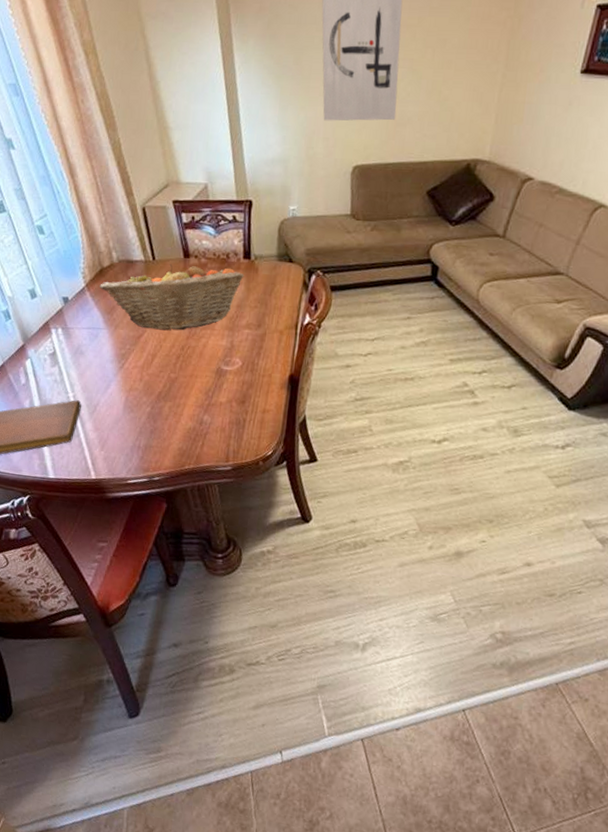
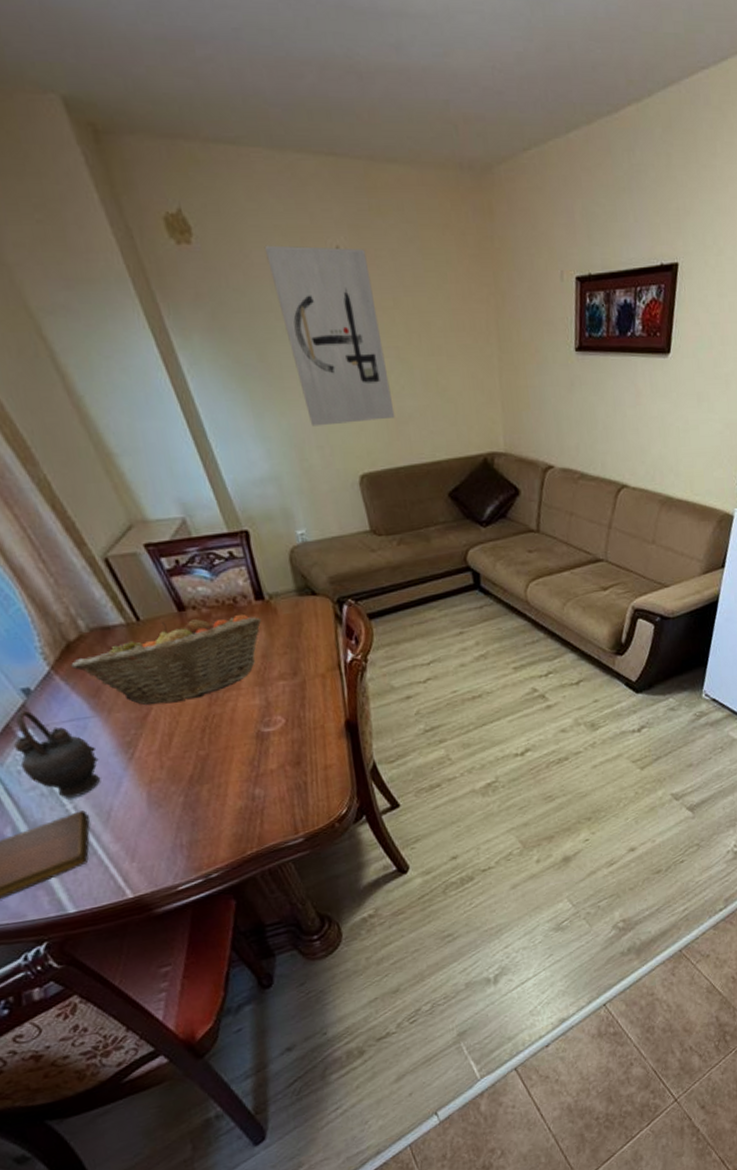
teapot: none [46,313,99,389] -> present [13,710,101,798]

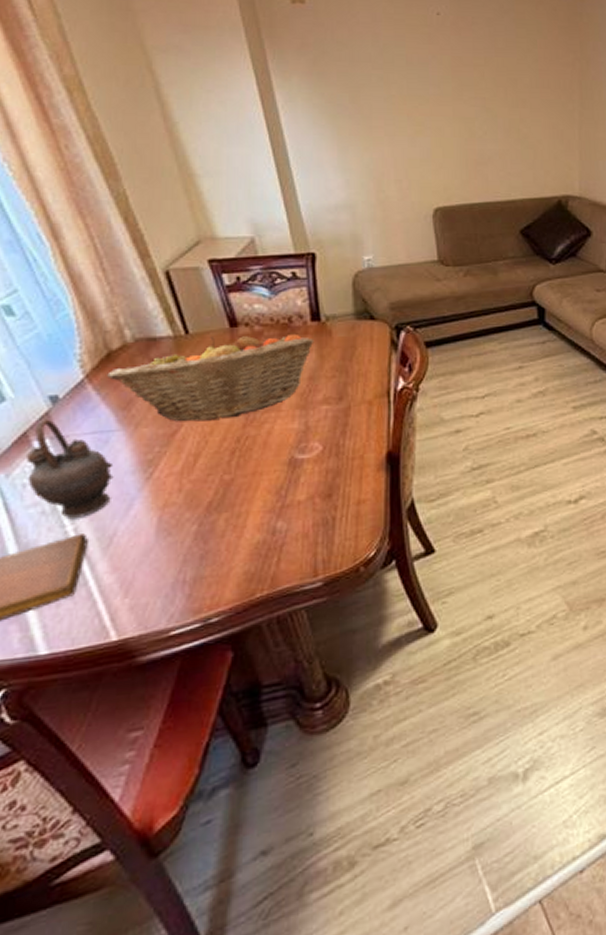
wall art: present [264,245,395,426] -> none [371,8,475,162]

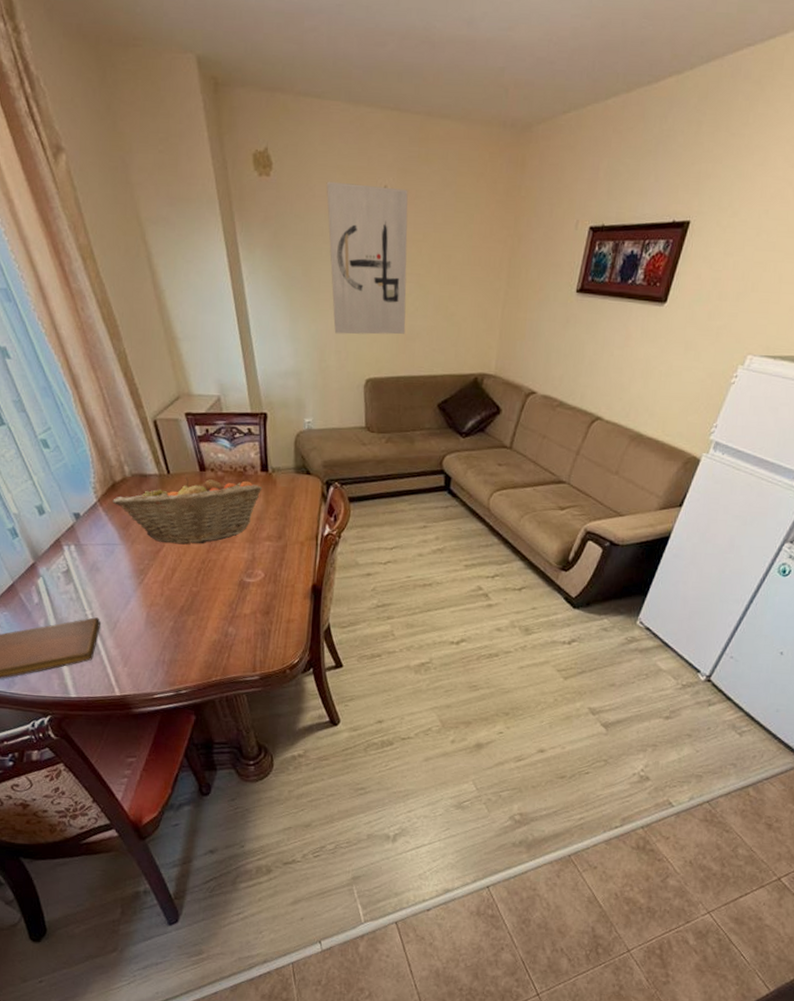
teapot: present [25,419,114,518] -> none [59,530,117,606]
wall art: none [371,8,475,162] -> present [326,181,408,335]

